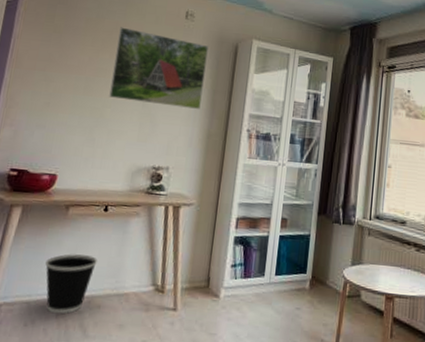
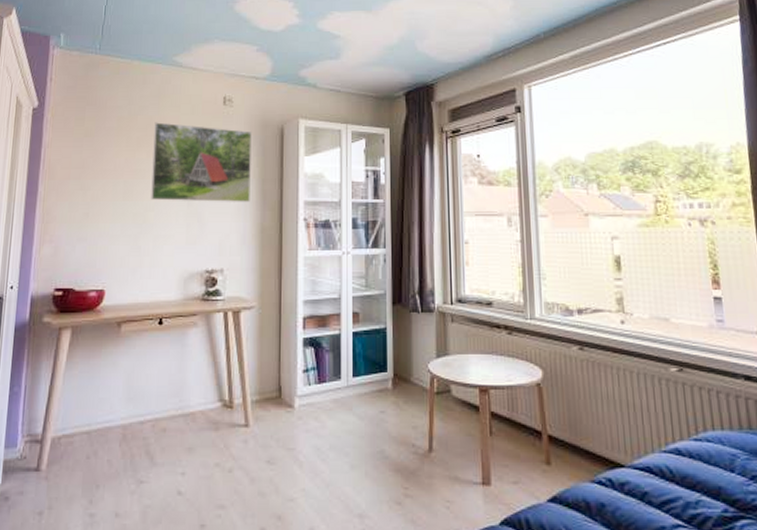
wastebasket: present [45,254,97,314] -> none [102,375,157,442]

